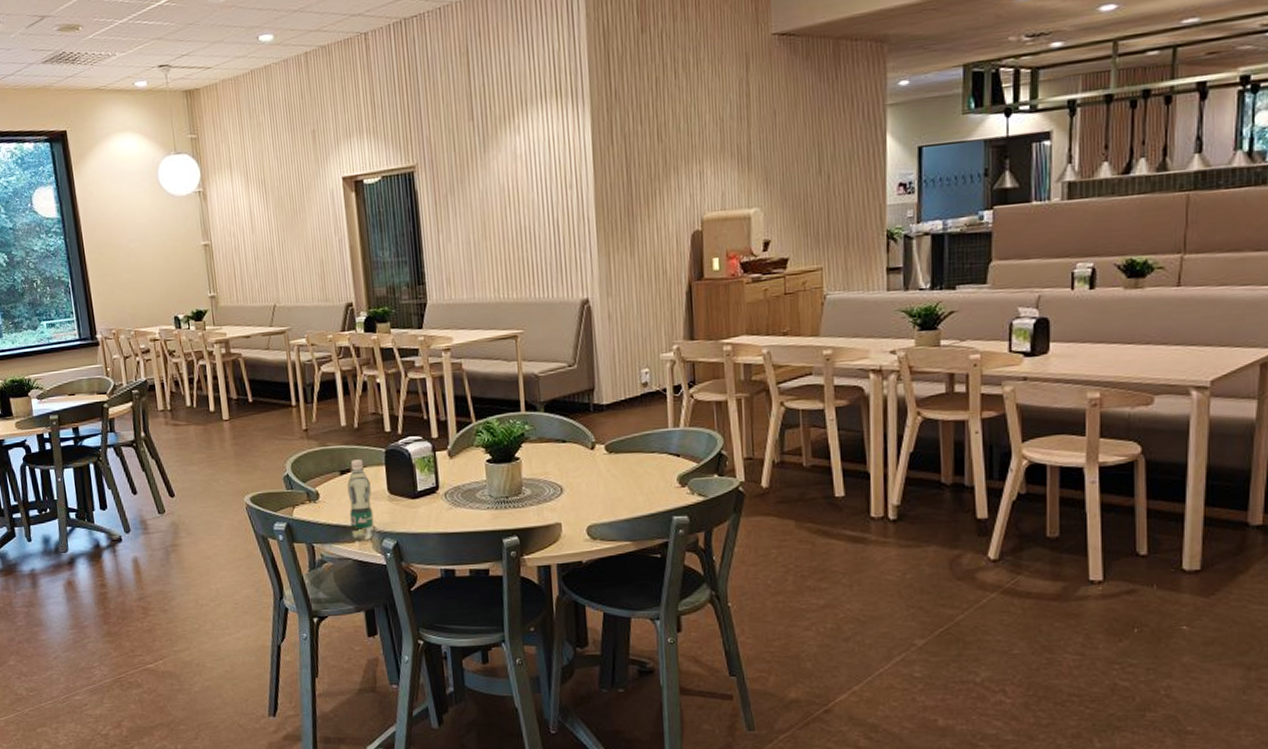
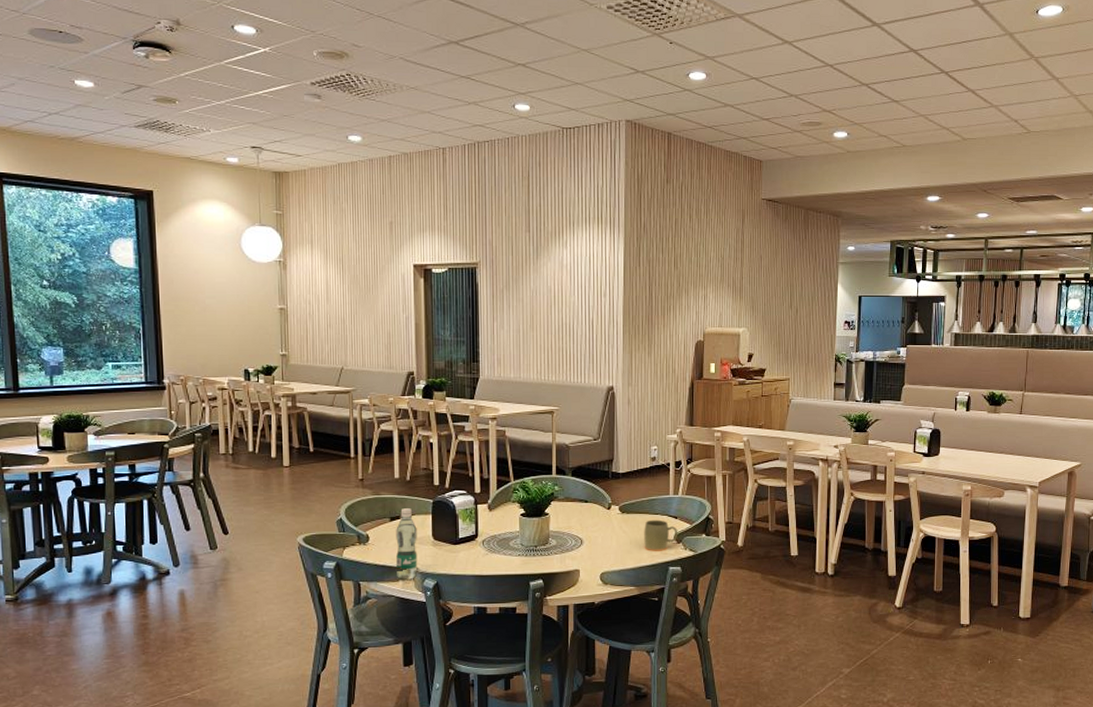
mug: none [638,459,682,498] -> present [644,519,678,551]

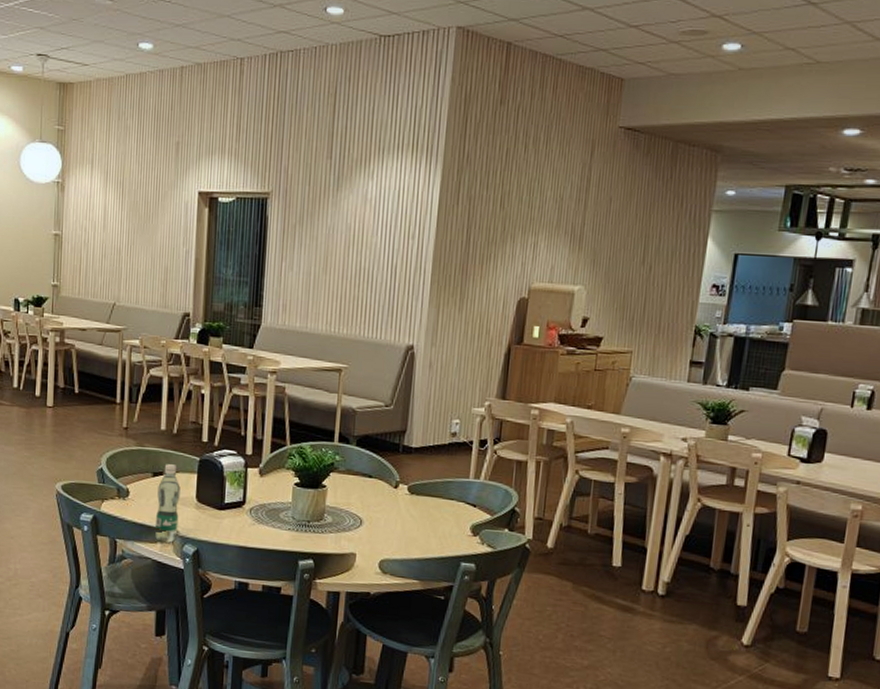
mug: present [644,519,678,551] -> none [433,505,476,543]

